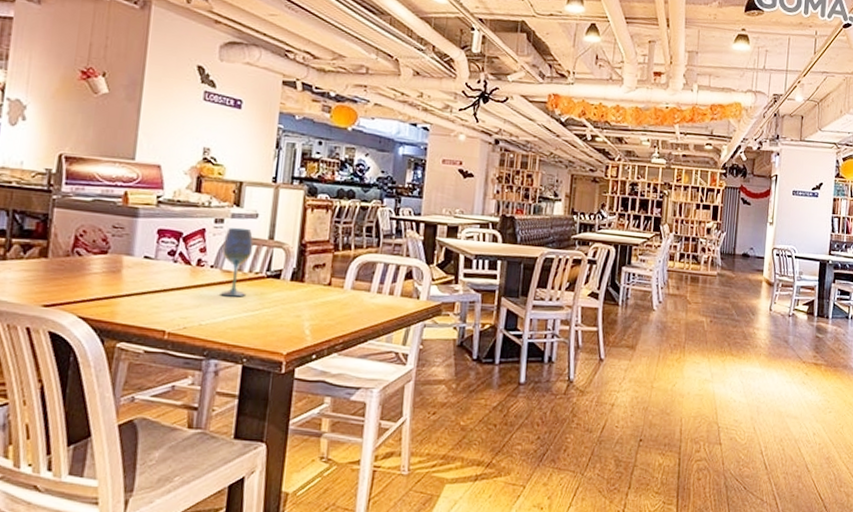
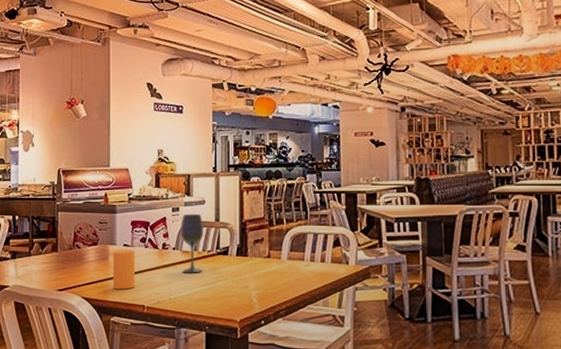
cup: none [124,262,158,311] -> present [113,249,136,290]

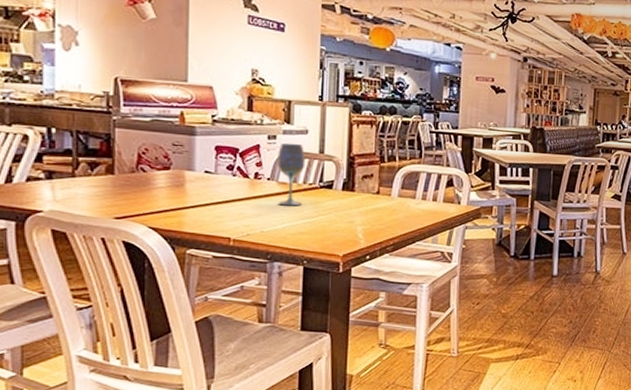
cup: present [113,249,136,290] -> none [190,176,220,220]

